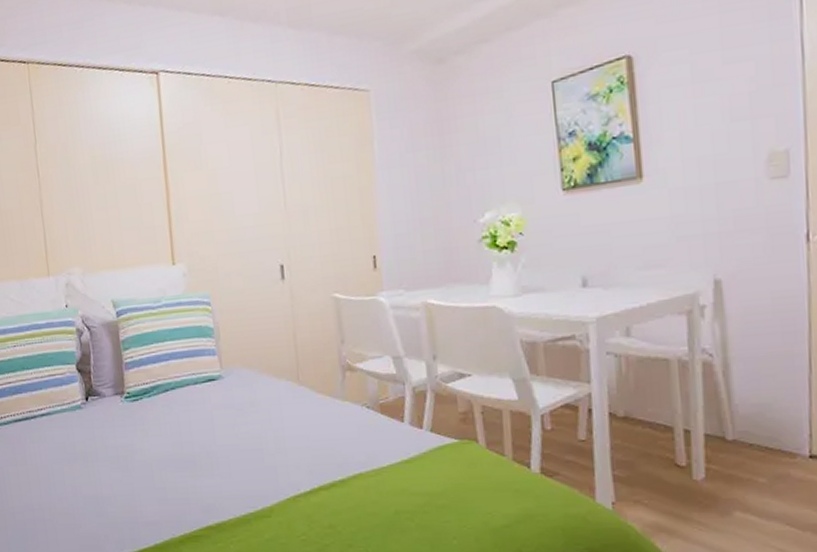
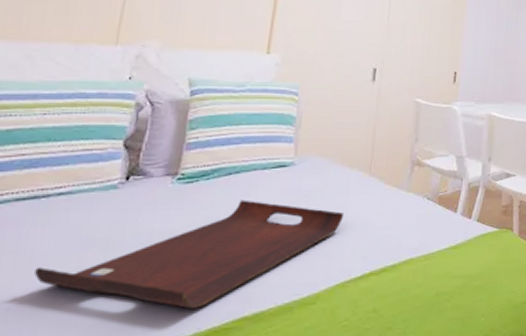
serving tray: none [42,415,281,517] -> present [34,199,345,309]

